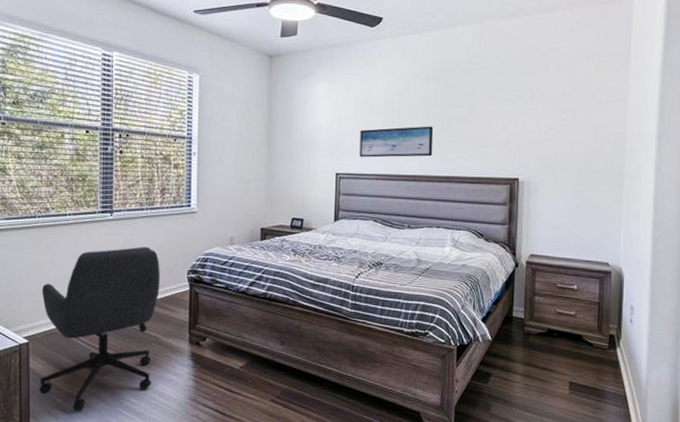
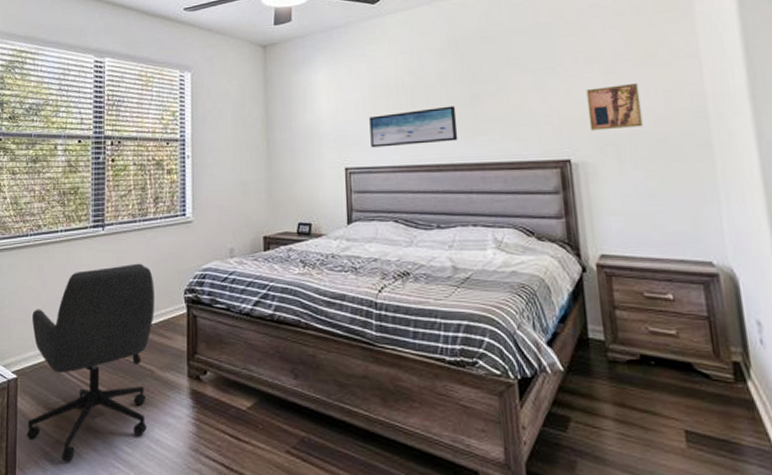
wall art: none [537,119,579,156] -> present [585,82,643,131]

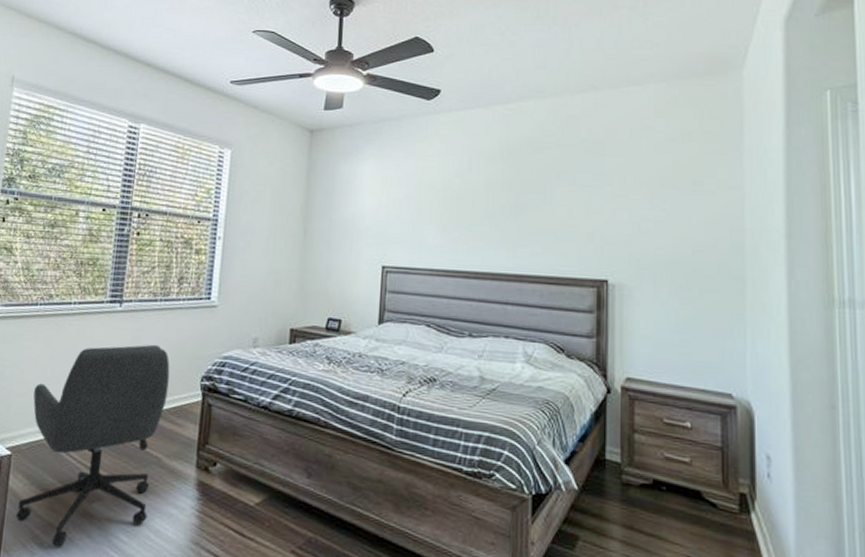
wall art: present [369,106,458,148] -> none [411,213,501,250]
wall art: present [585,82,643,131] -> none [630,209,682,255]

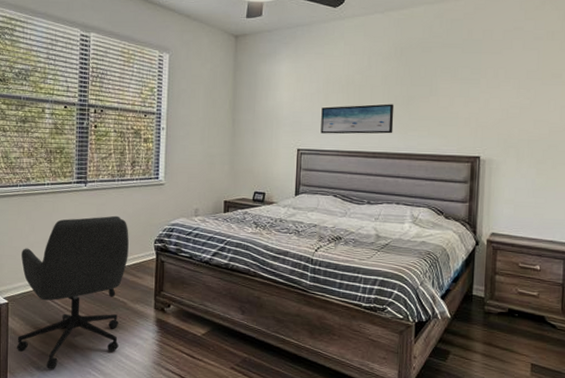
wall art: none [411,213,501,250] -> present [321,104,395,134]

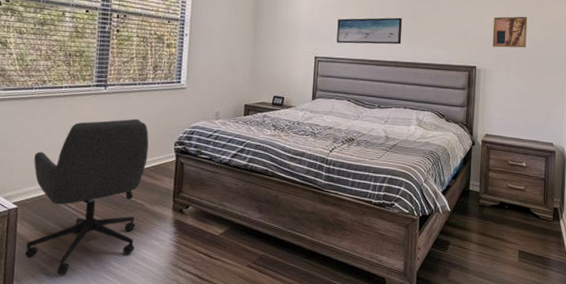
wall art: none [499,97,543,135] -> present [492,16,528,48]

